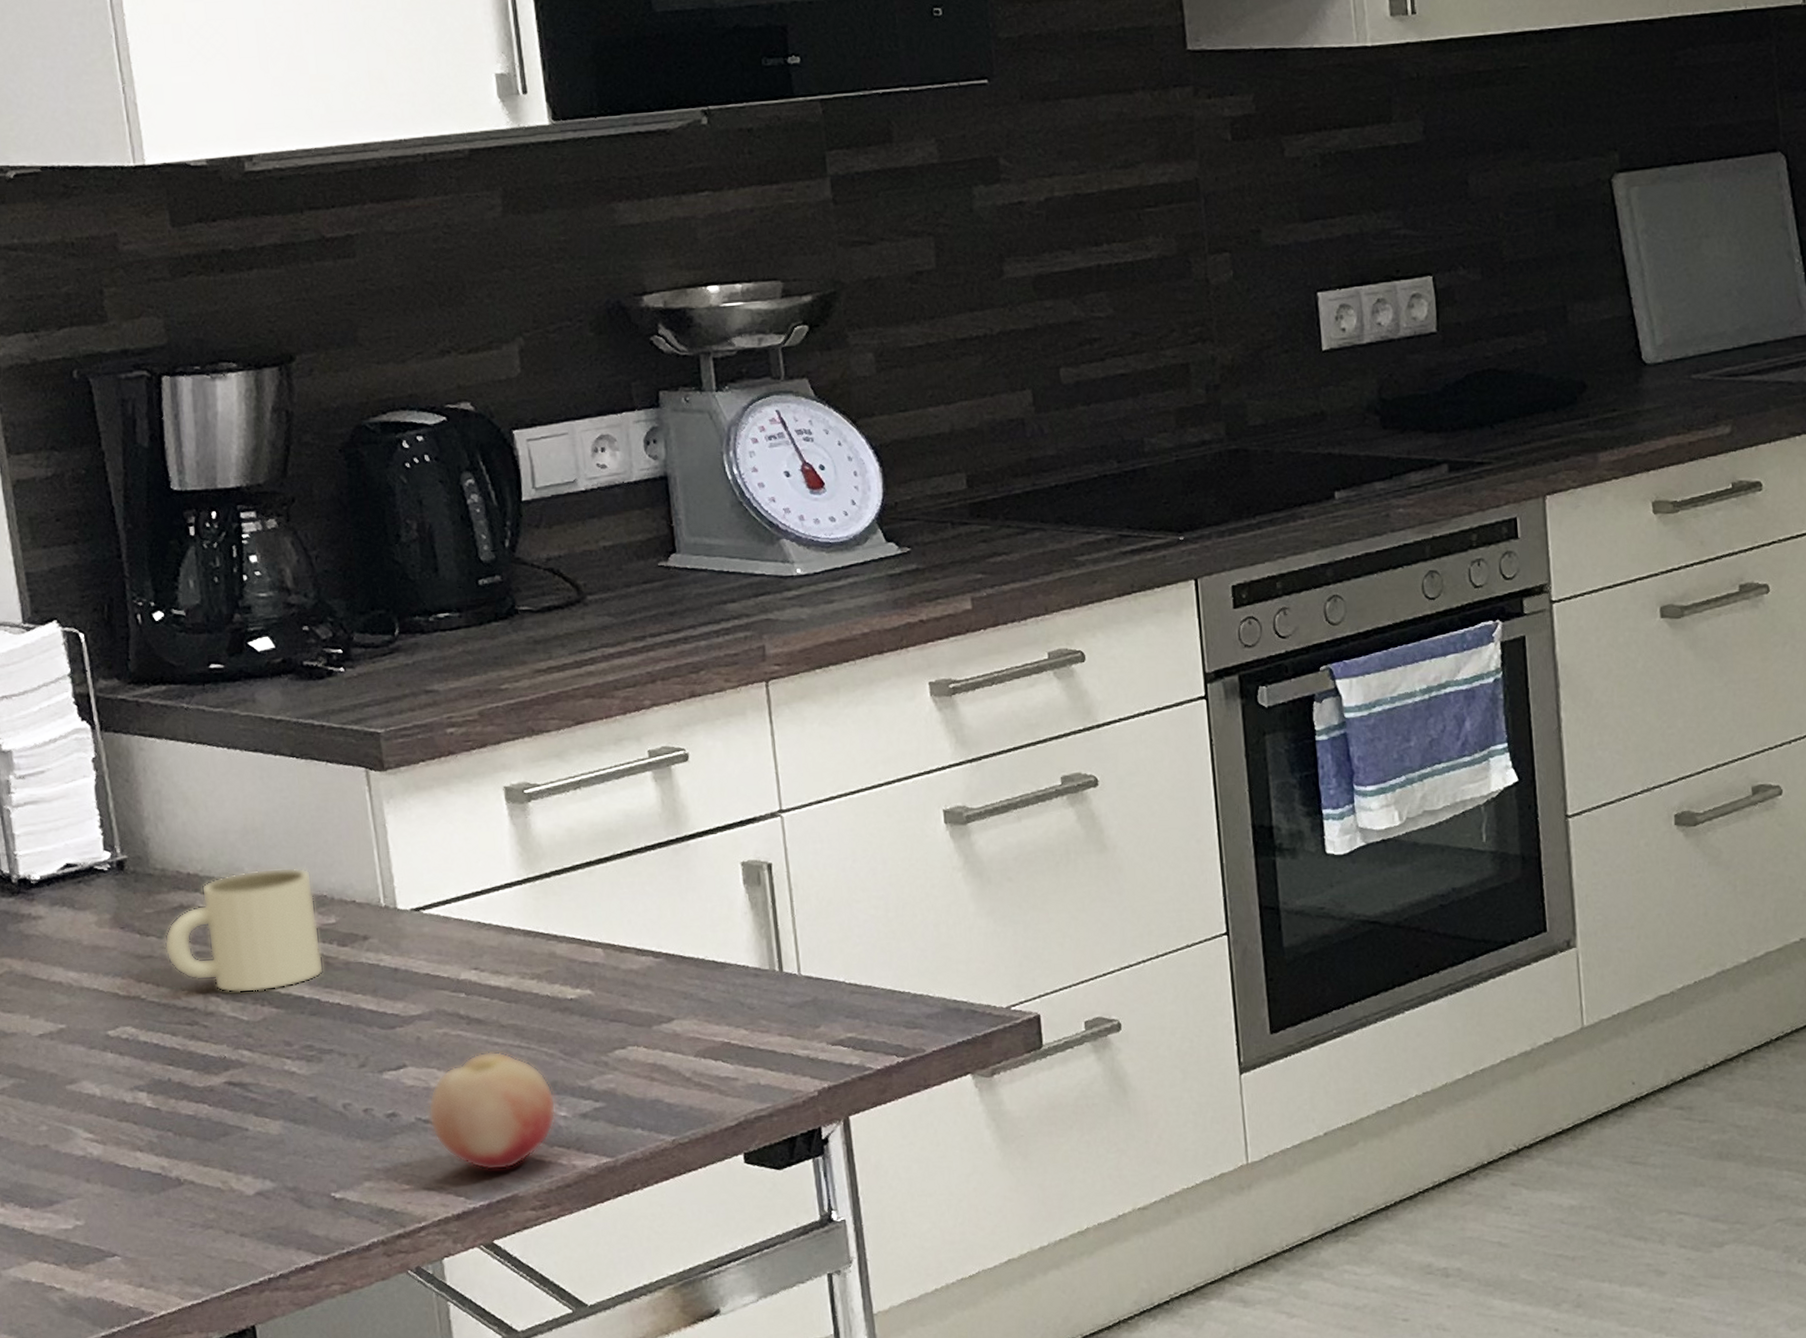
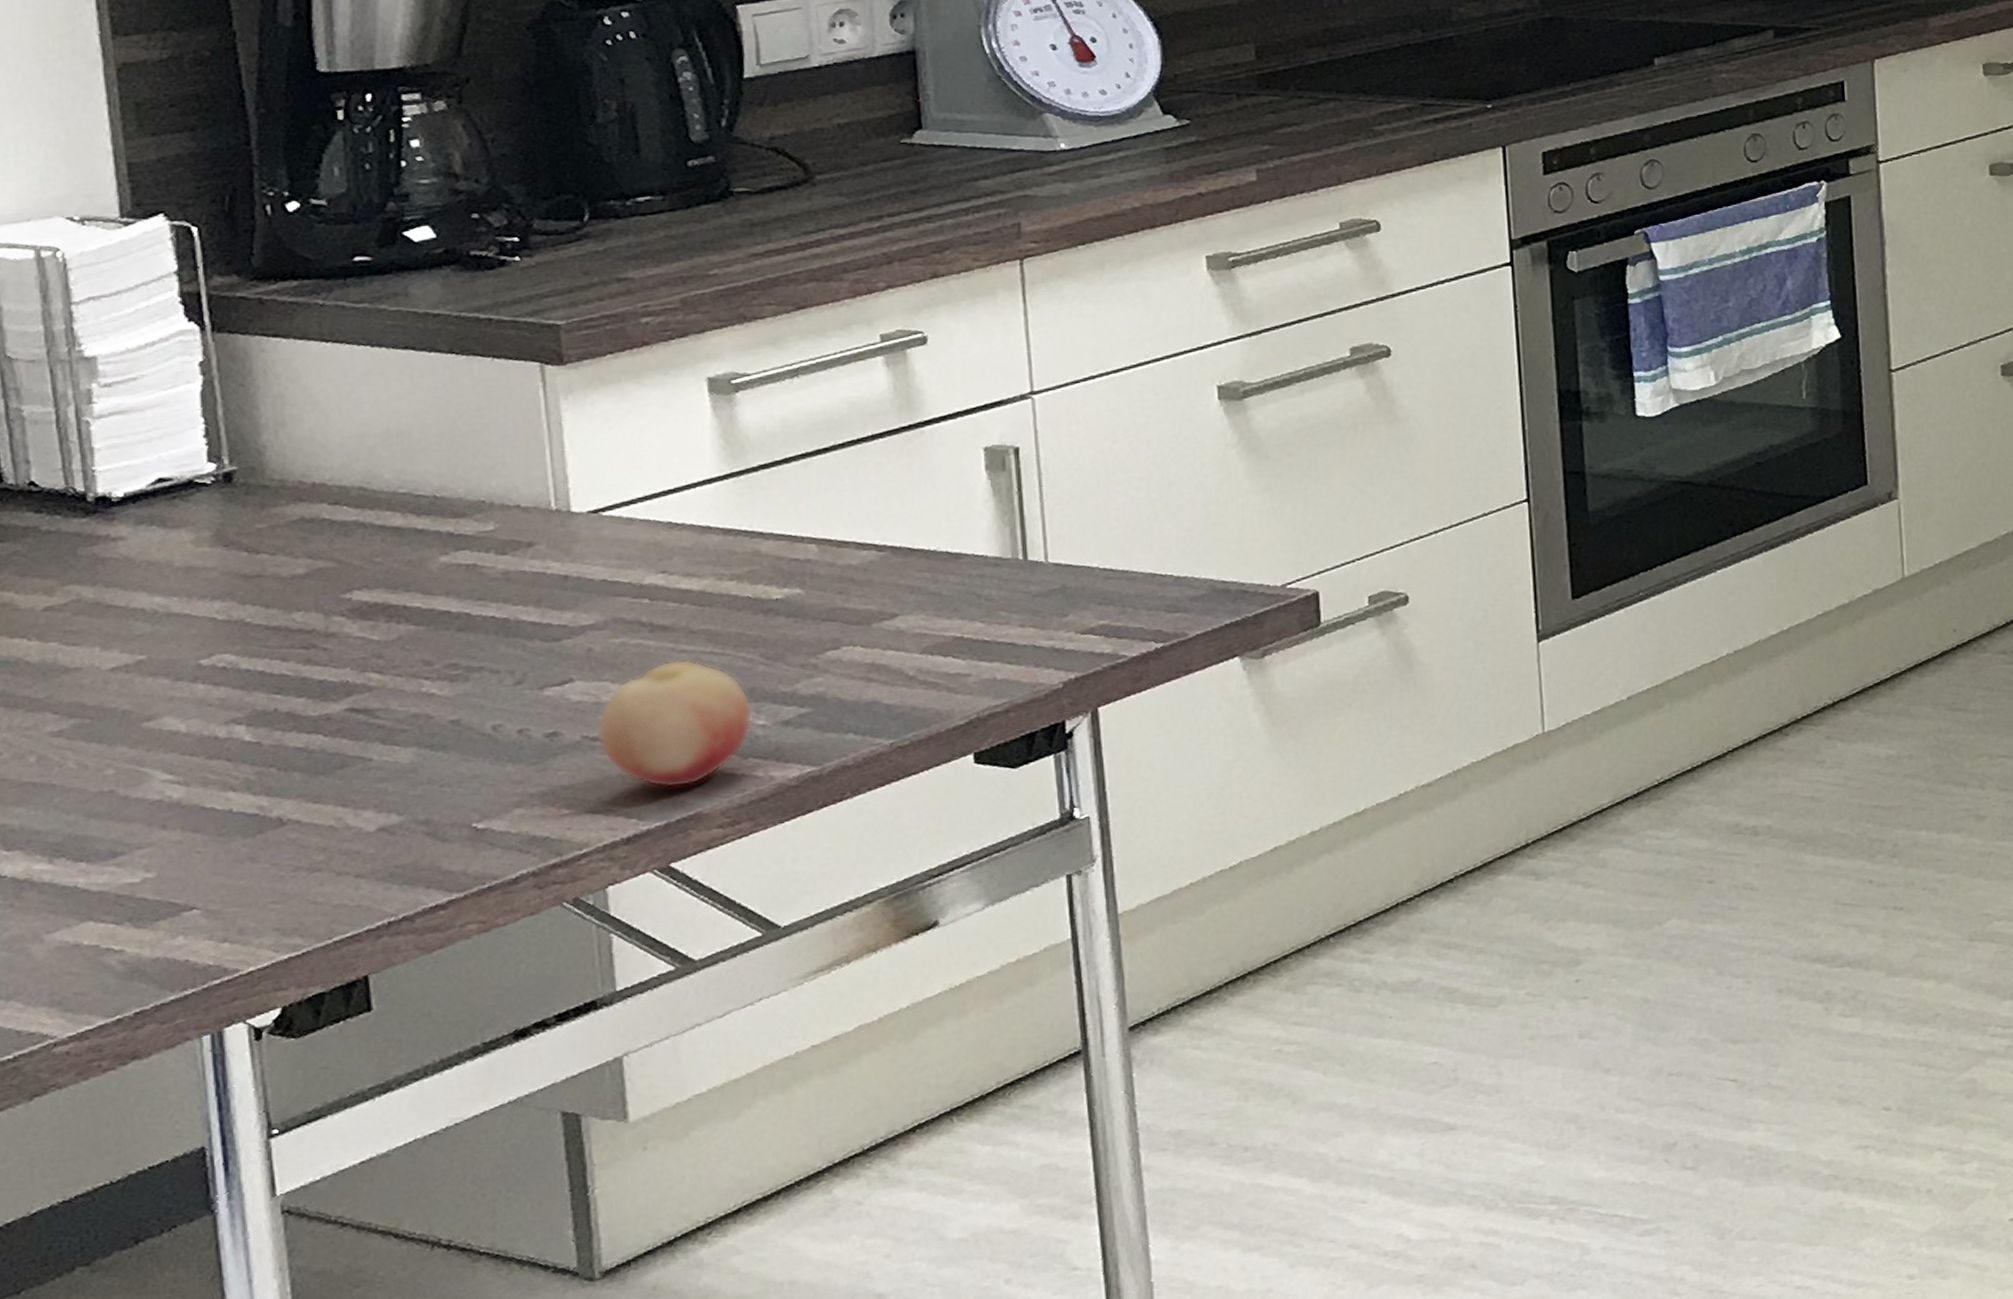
mug: present [164,867,324,994] -> none [278,471,477,612]

